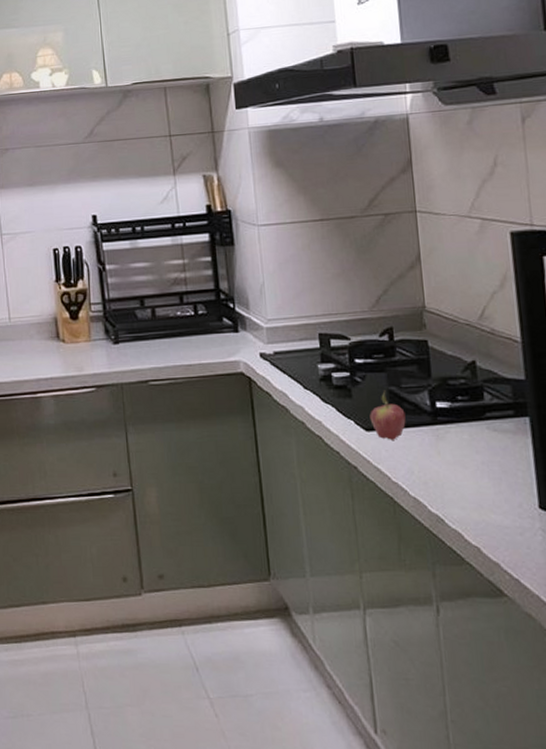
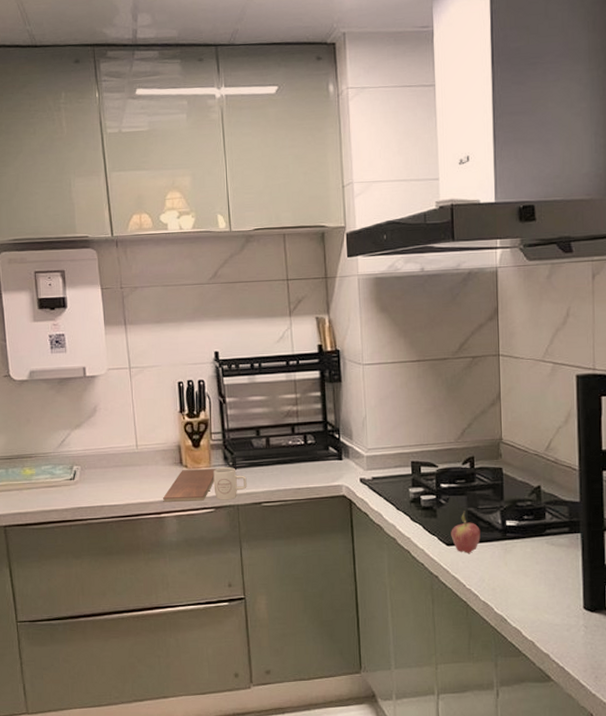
chopping board: none [39,342,97,381] -> present [163,468,216,503]
mug: none [93,341,132,378] -> present [213,467,247,500]

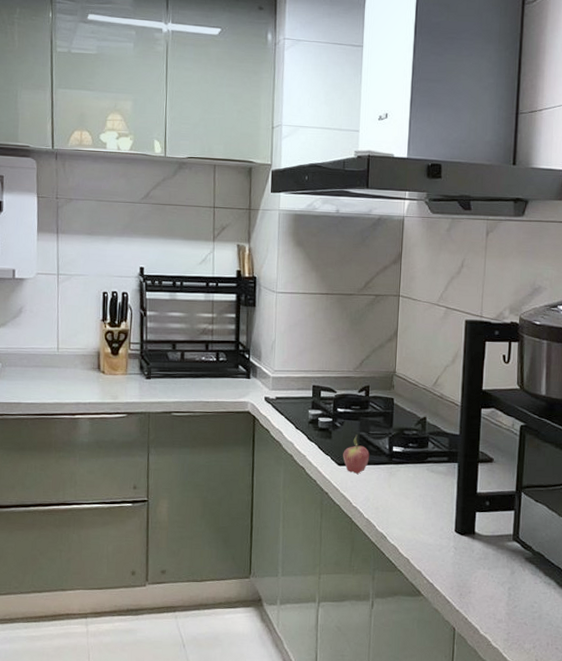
chopping board: present [163,468,216,503] -> none [78,375,132,406]
mug: present [213,467,247,500] -> none [128,376,160,407]

